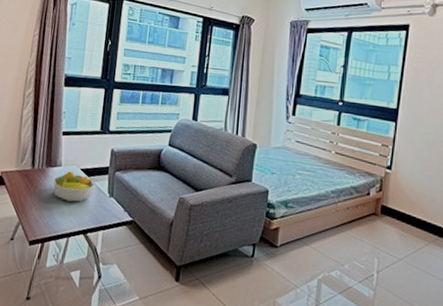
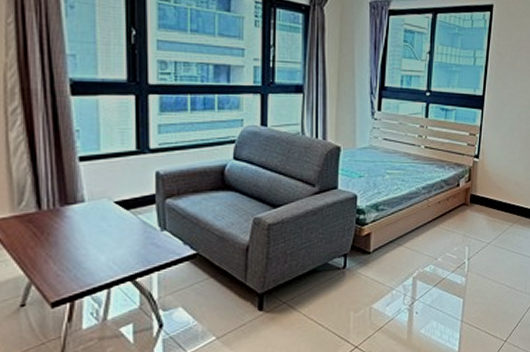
fruit bowl: present [53,171,95,202] -> none [74,207,138,245]

